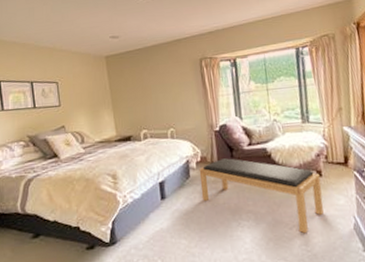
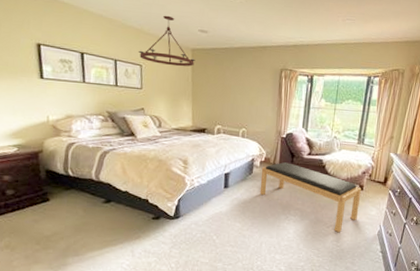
chandelier: none [53,29,111,78] -> present [139,15,196,67]

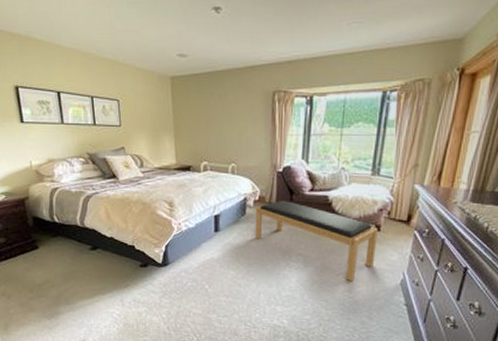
chandelier: present [139,15,196,67] -> none [115,41,176,98]

